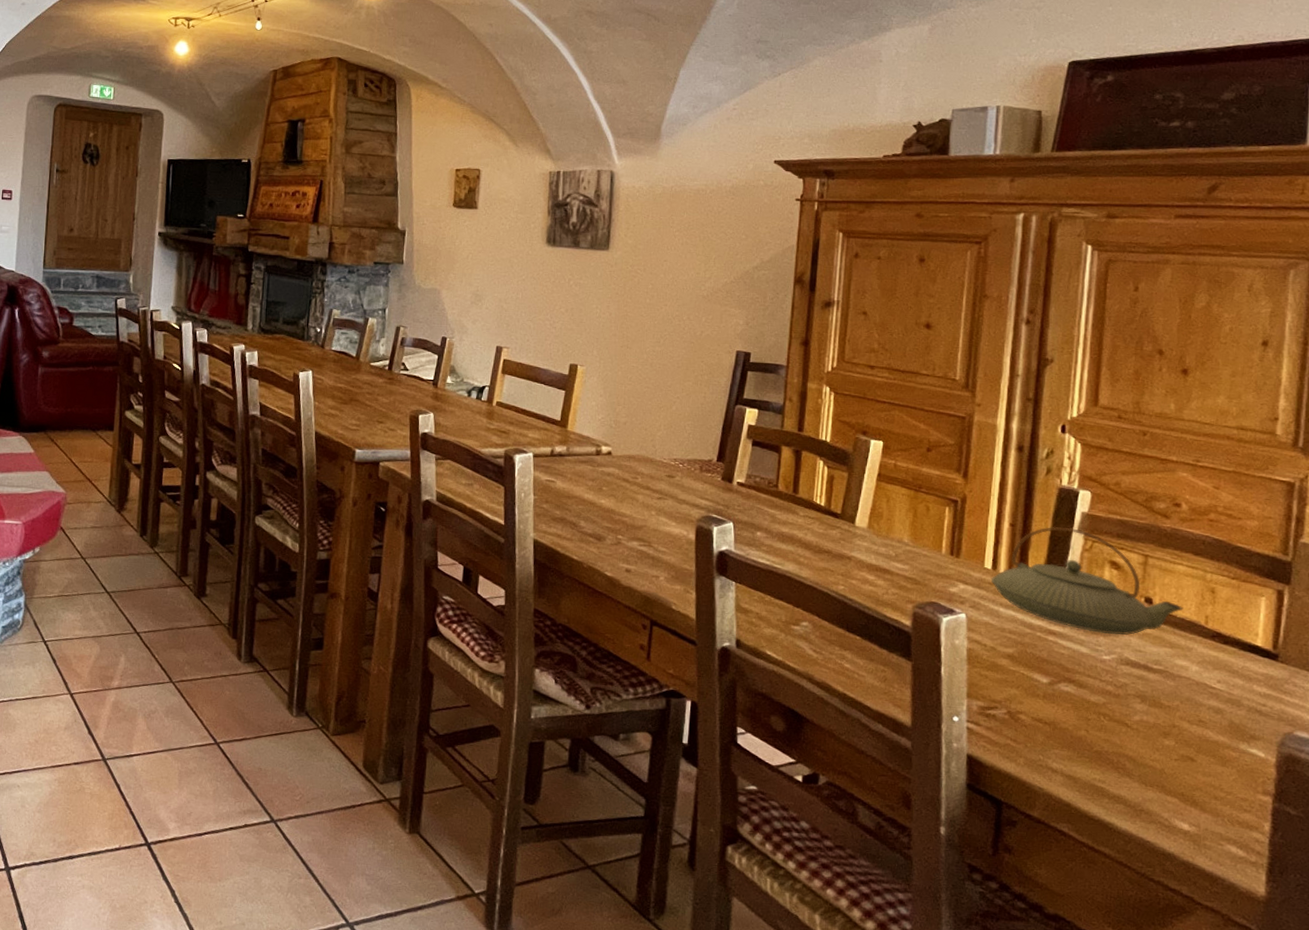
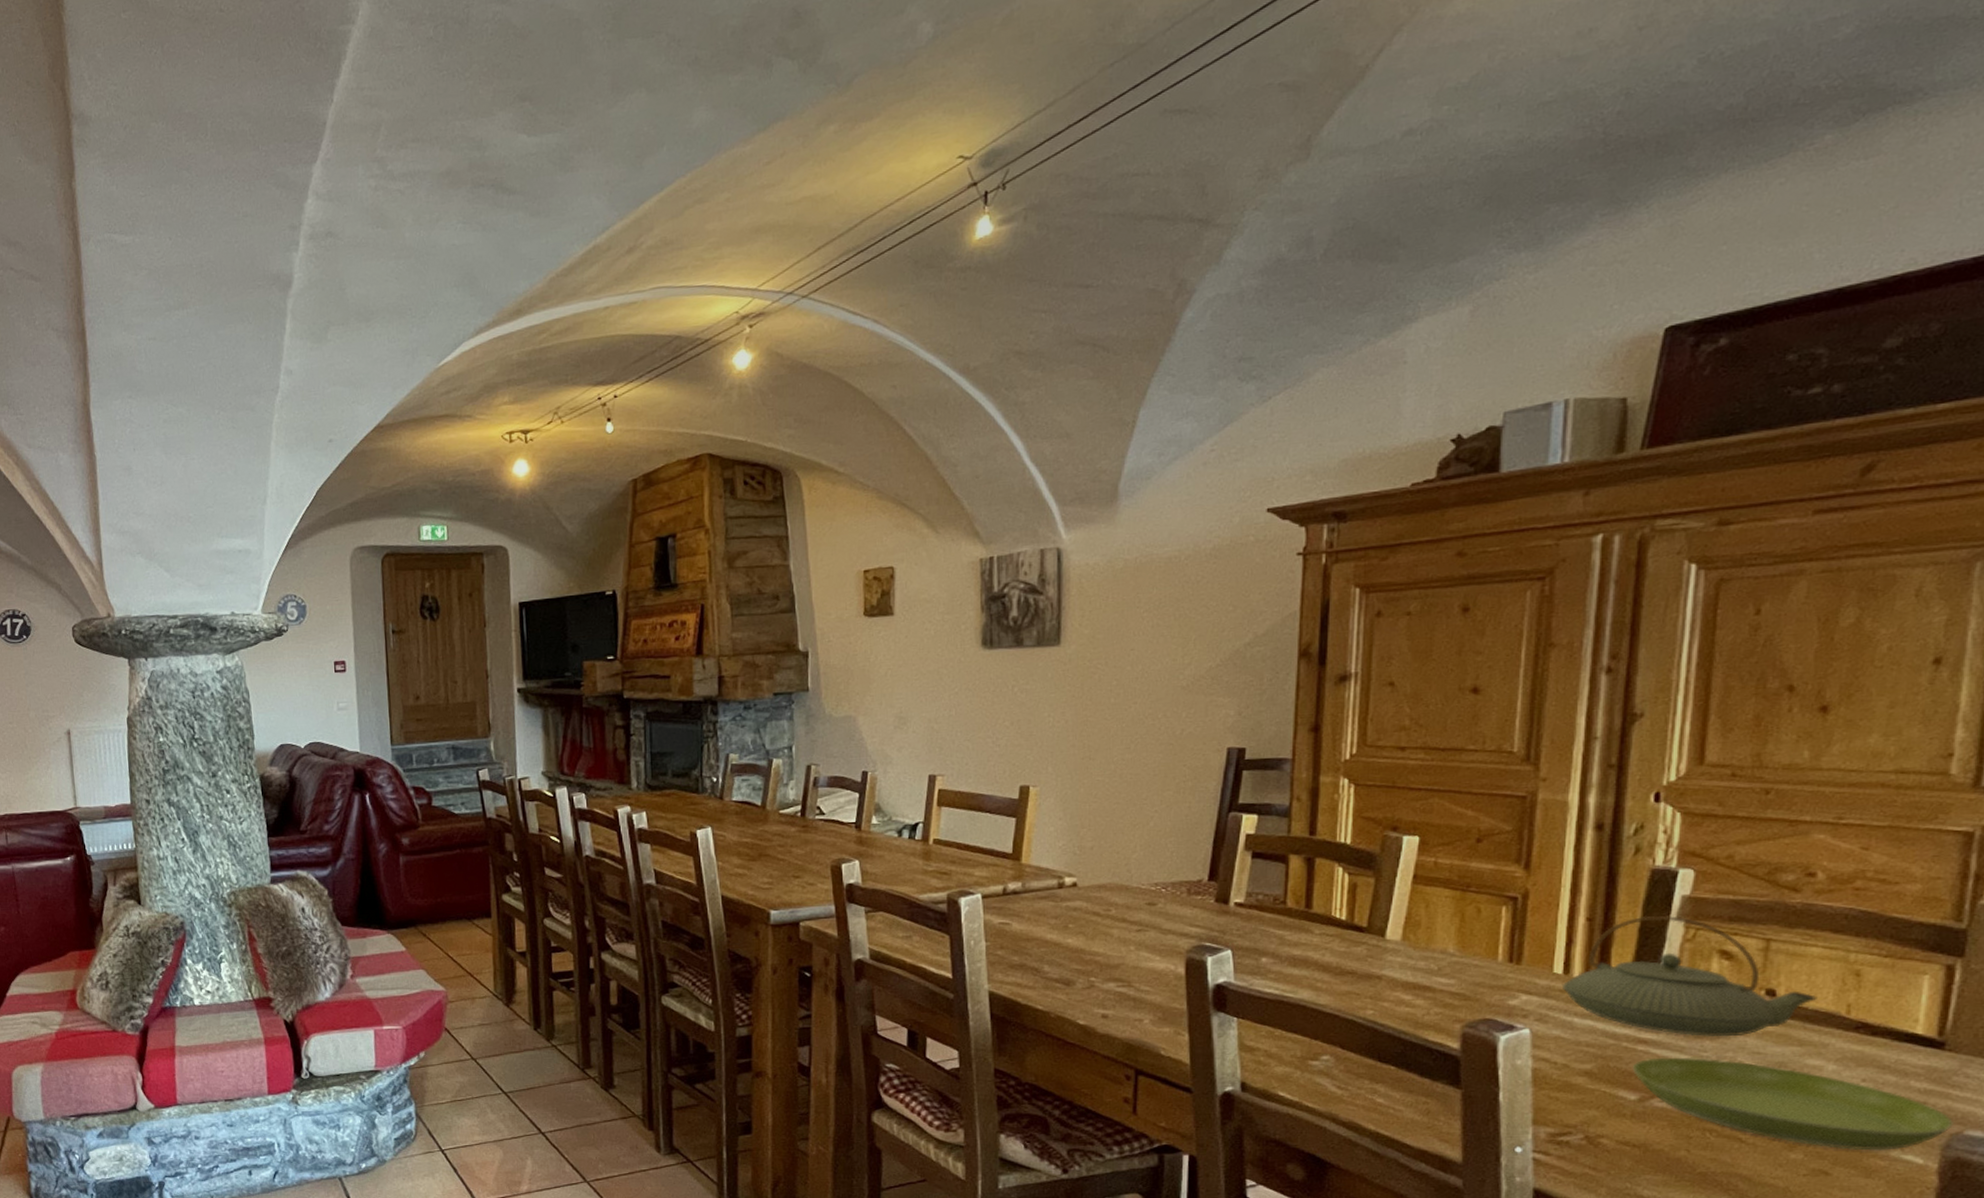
saucer: none [1044,647,1287,744] -> present [1632,1057,1955,1151]

